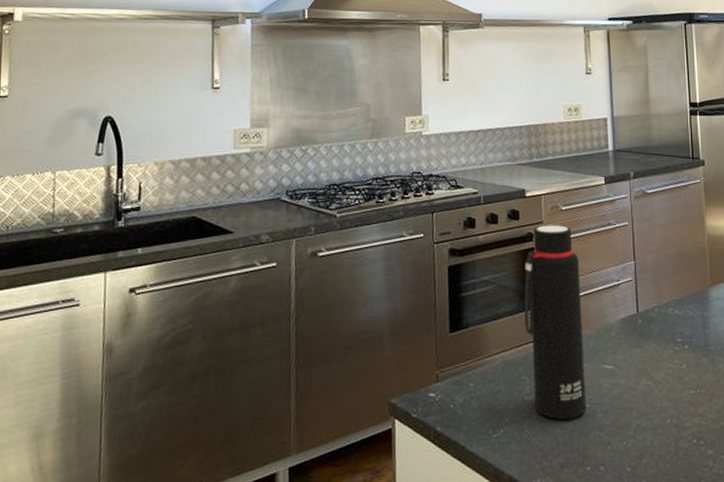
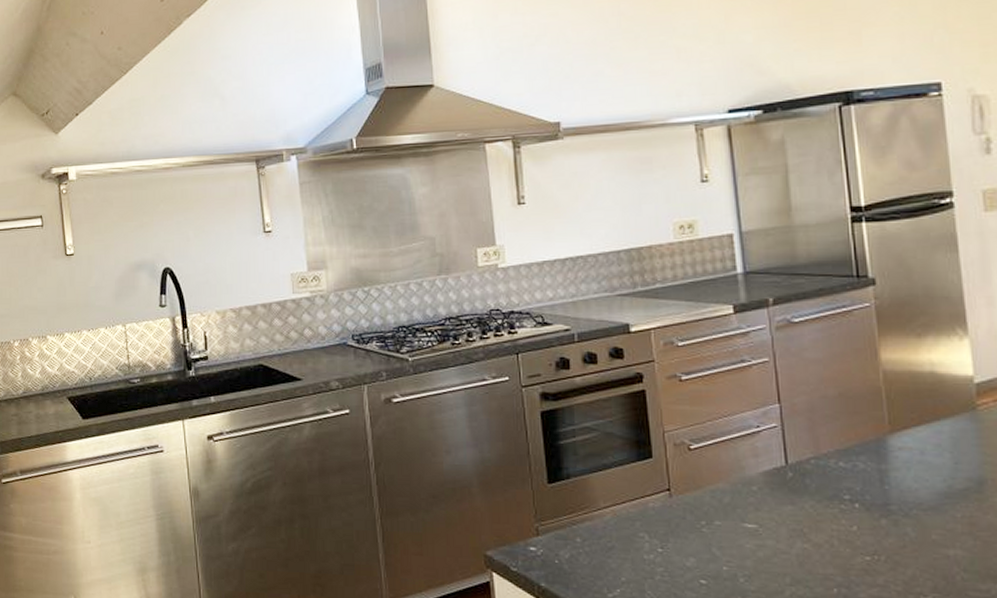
water bottle: present [524,225,586,419] -> none [634,364,724,582]

